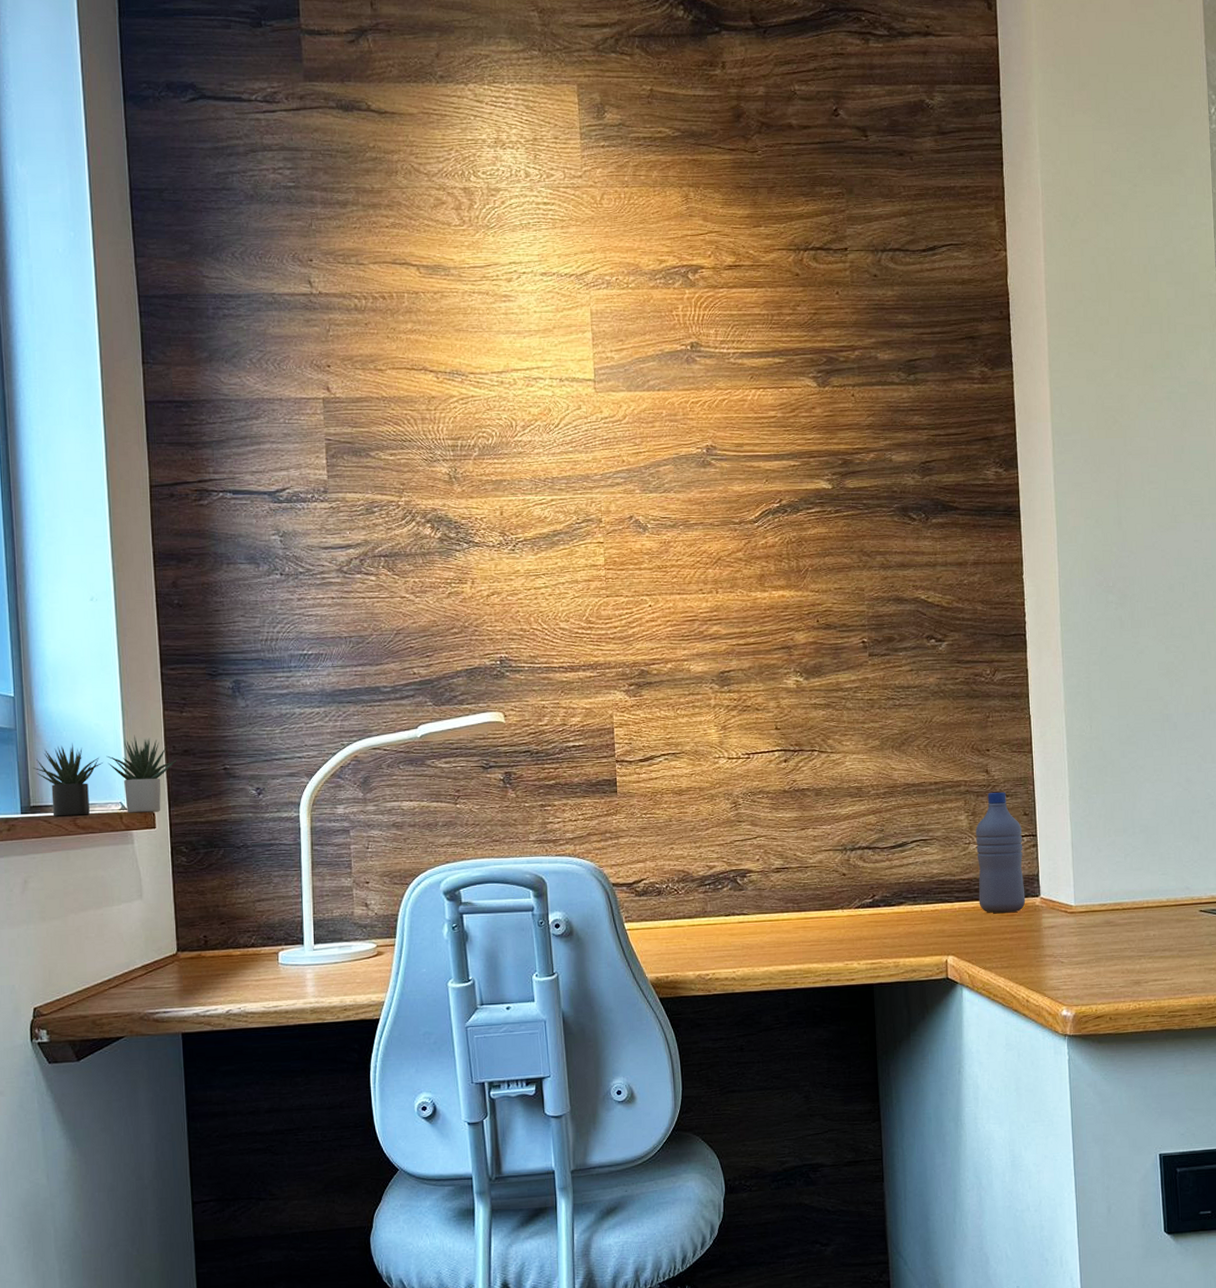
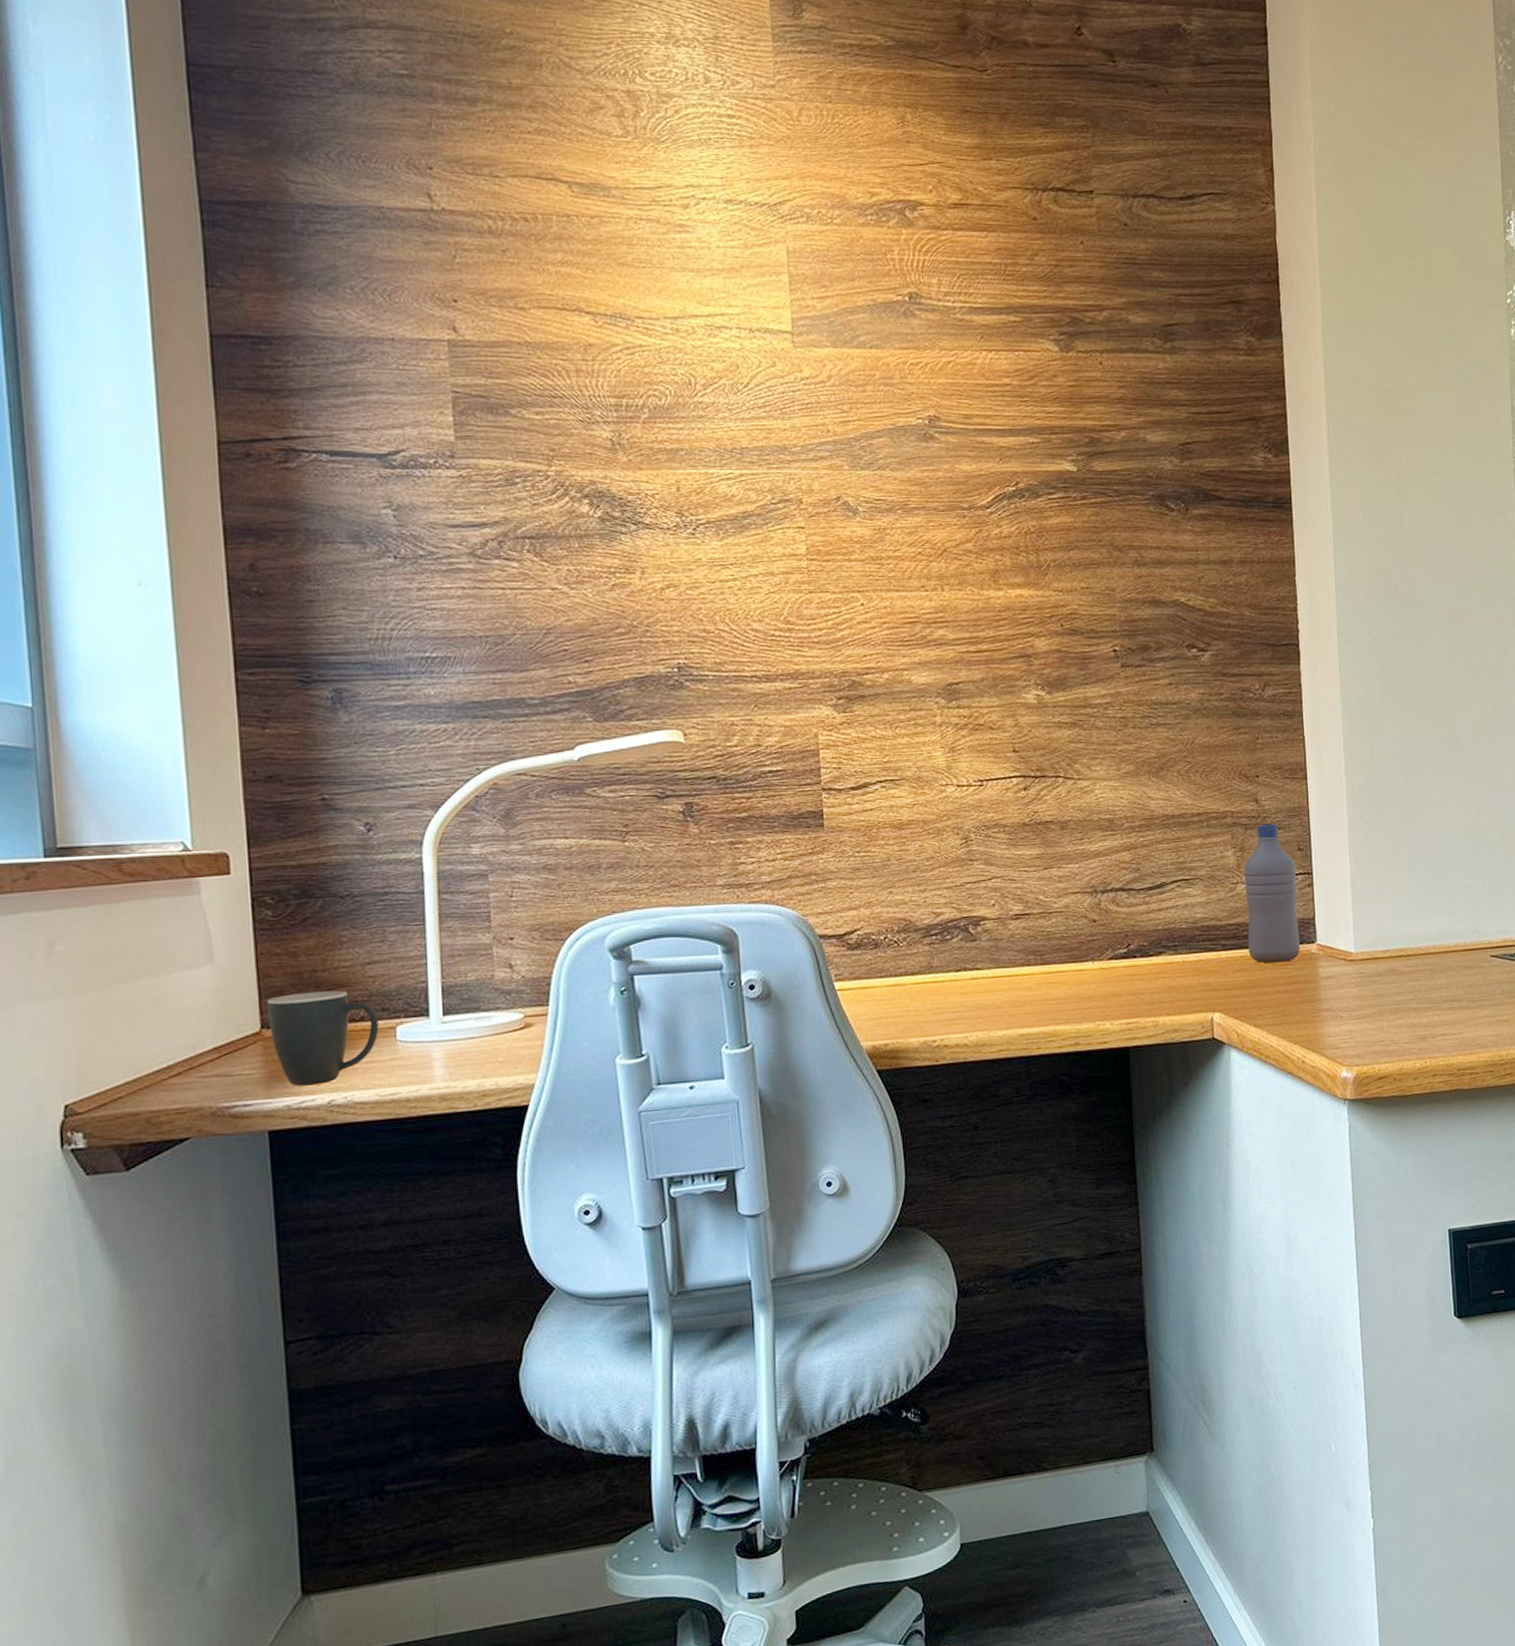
succulent plant: present [32,735,177,818] -> none [59,756,258,862]
mug: none [181,922,265,998] -> present [266,990,379,1087]

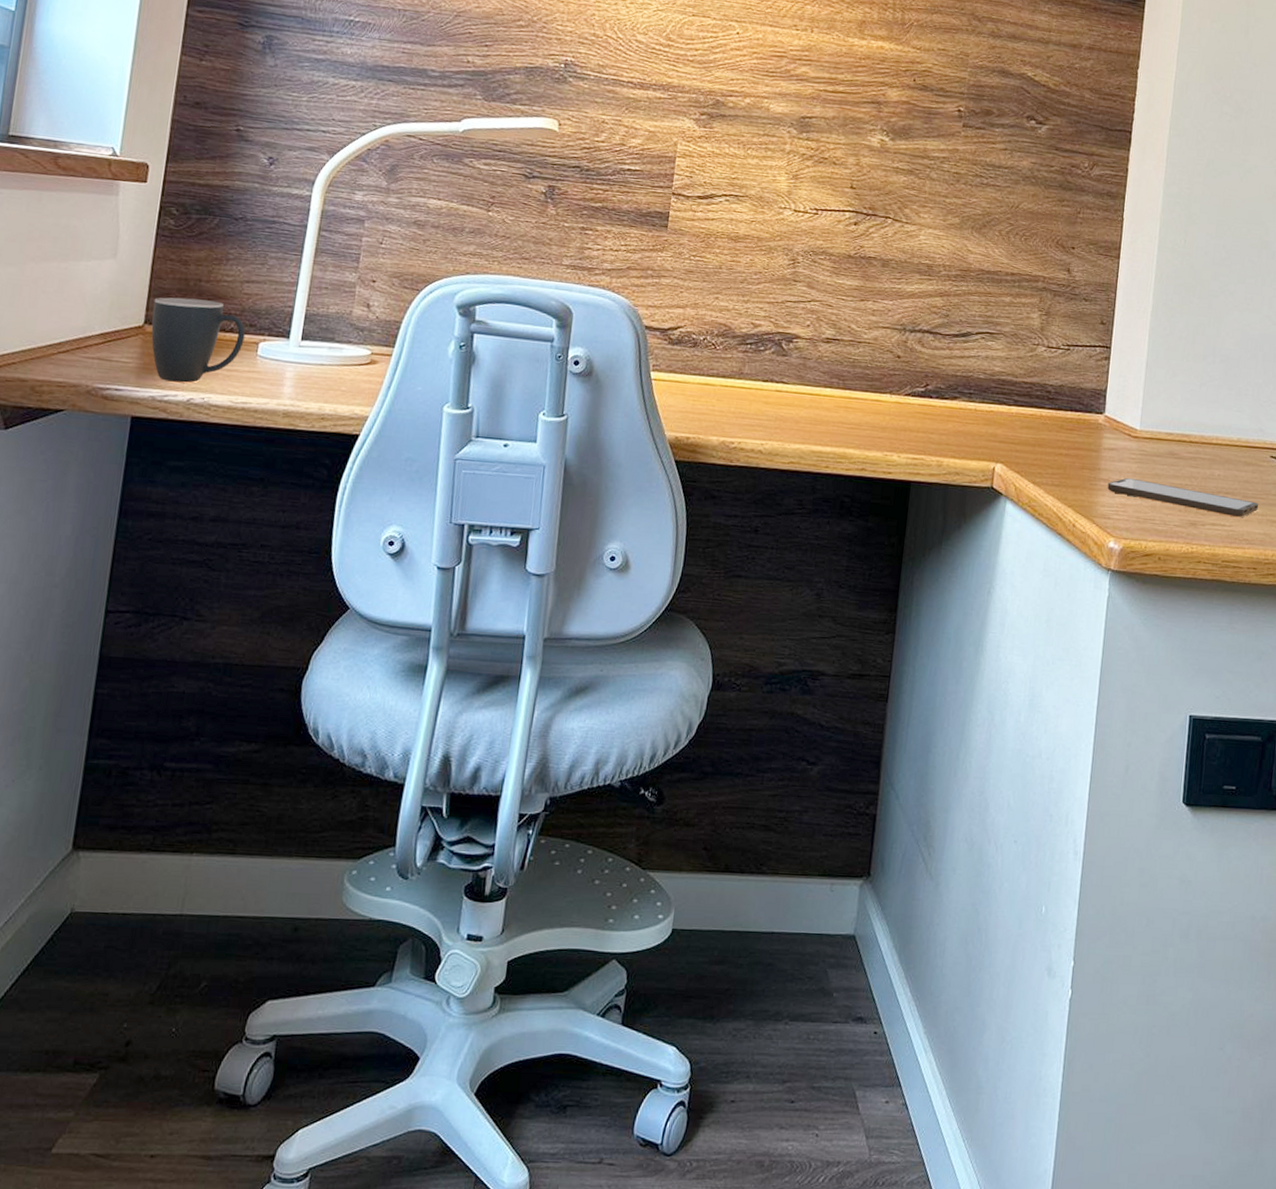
water bottle: present [1244,823,1301,963] -> none [1038,293,1096,427]
smartphone: none [1331,1002,1486,1024] -> present [1107,477,1259,518]

